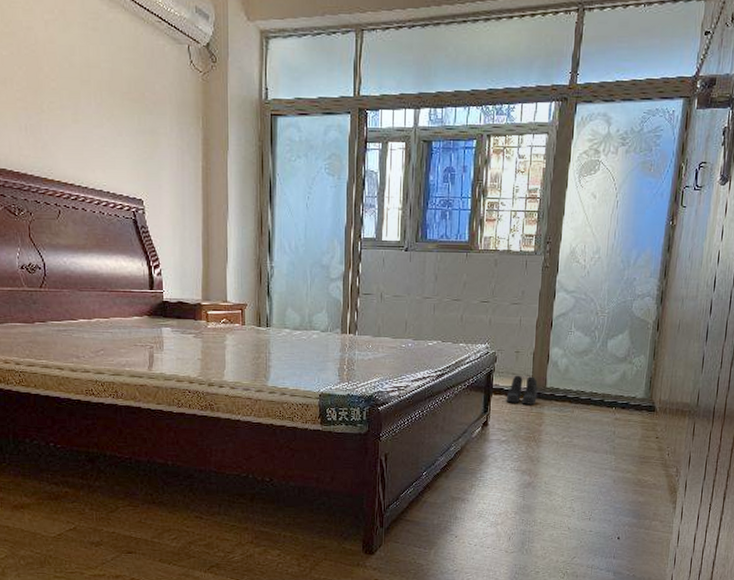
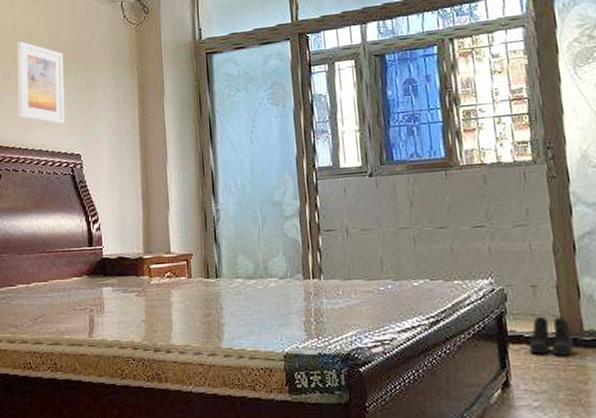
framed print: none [74,71,127,166] -> present [17,41,65,124]

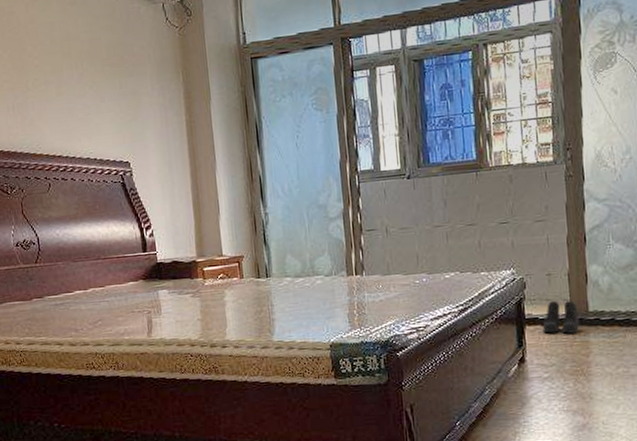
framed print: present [17,41,65,124] -> none [55,45,111,131]

